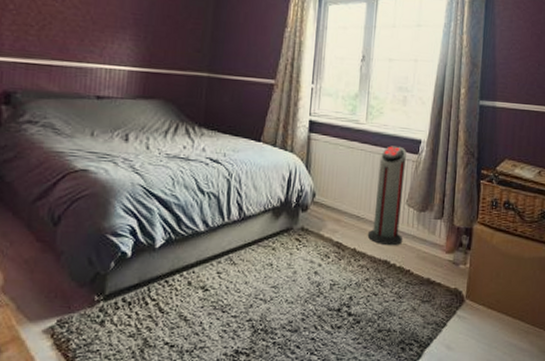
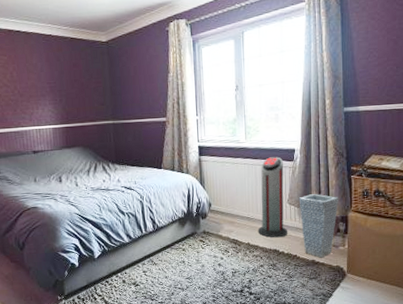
vase: none [419,197,465,277] -> present [298,194,339,258]

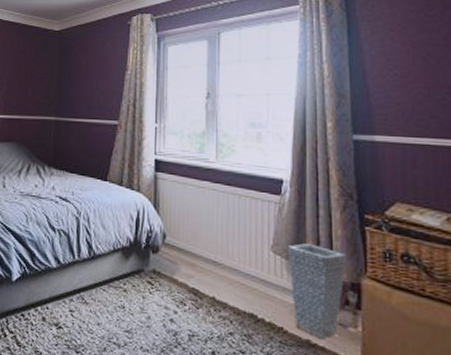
air purifier: present [257,157,288,238] -> none [227,185,271,298]

